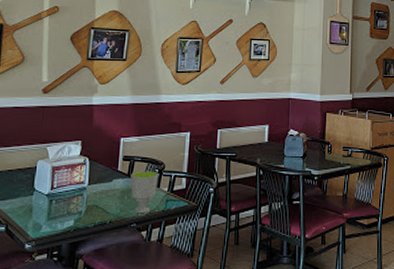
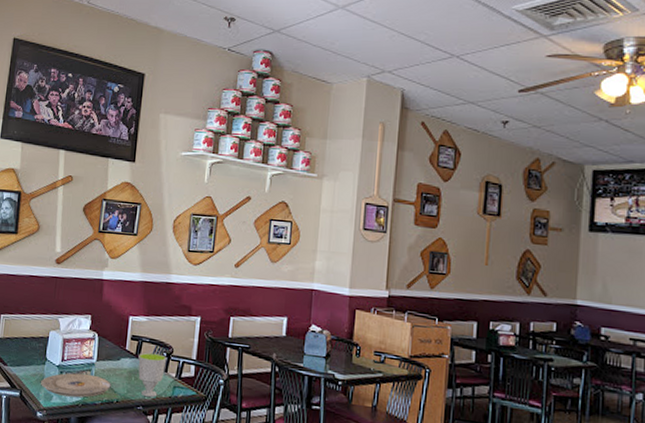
plate: none [29,199,104,224] -> present [41,373,111,398]

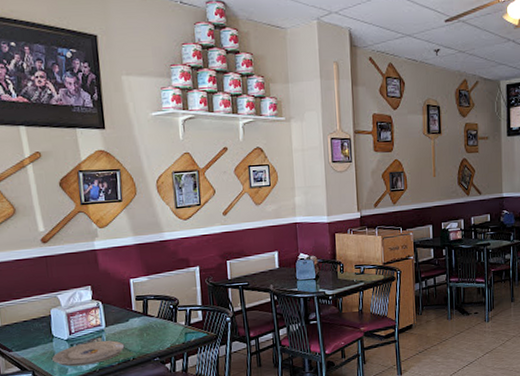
cup: present [138,352,167,398] -> none [146,307,175,349]

